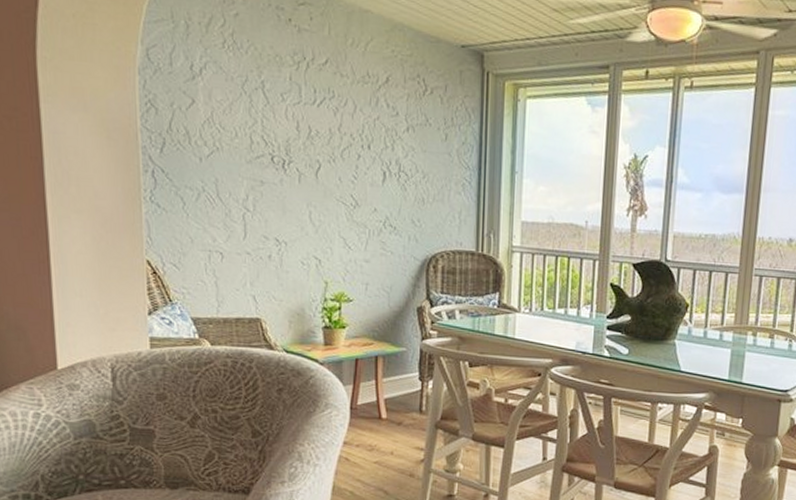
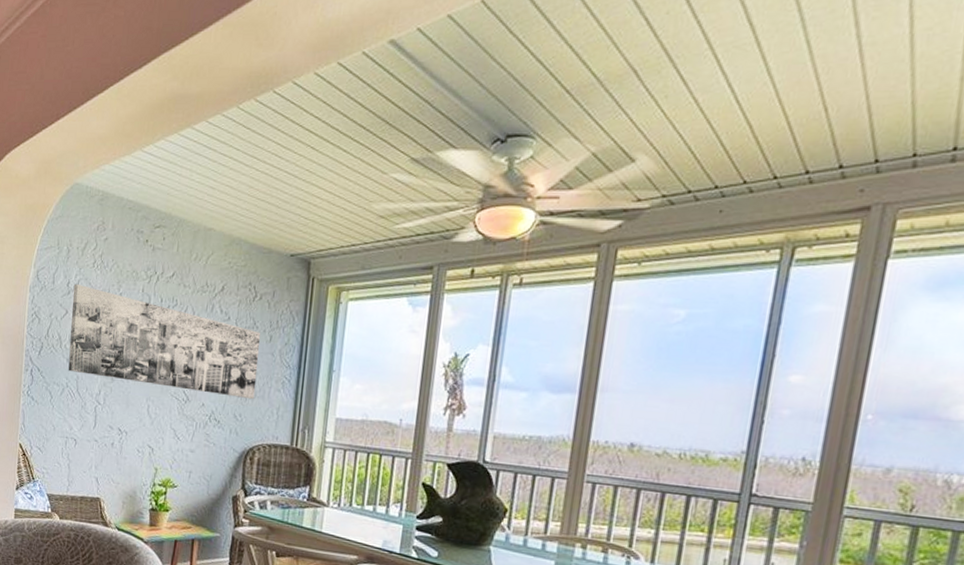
wall art: none [199,67,435,204] -> present [68,283,261,400]

